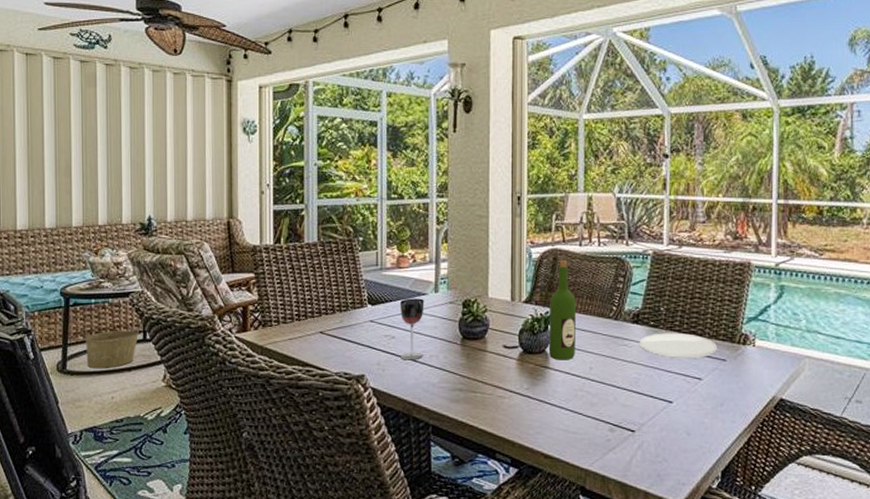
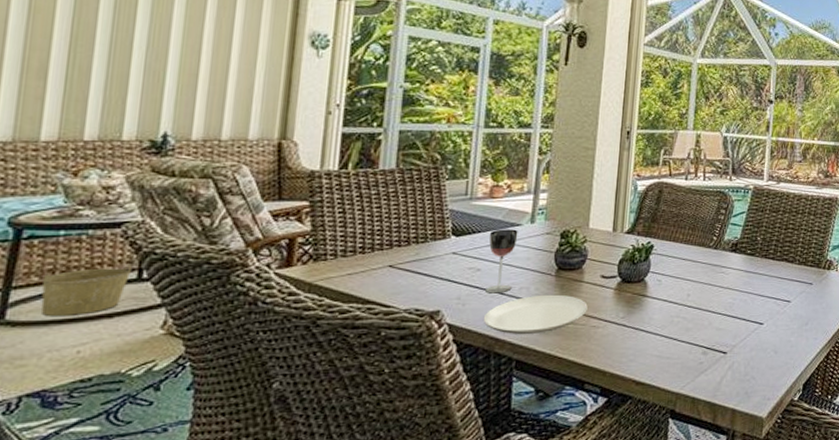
plate: none [402,363,493,401] -> present [484,294,588,334]
wine bottle: present [549,260,576,360] -> none [648,192,678,288]
plate: present [639,333,717,359] -> none [736,260,805,284]

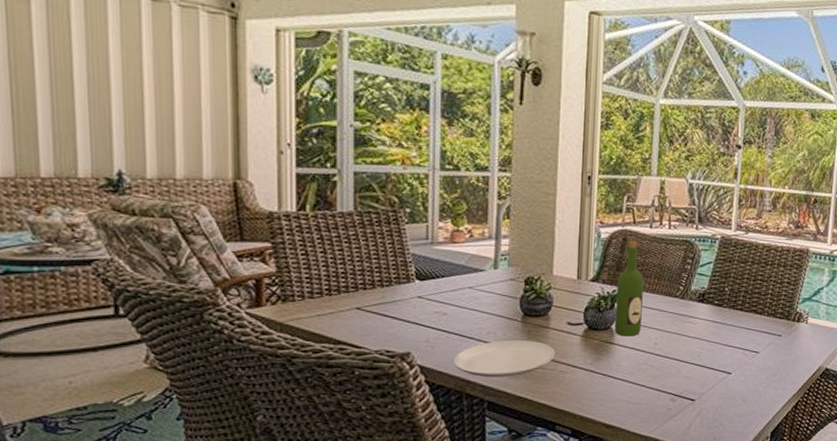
basket: present [41,263,133,317] -> none [24,300,109,349]
wineglass: present [485,229,518,294] -> none [453,274,482,337]
wine bottle: none [648,192,678,288] -> present [615,240,644,337]

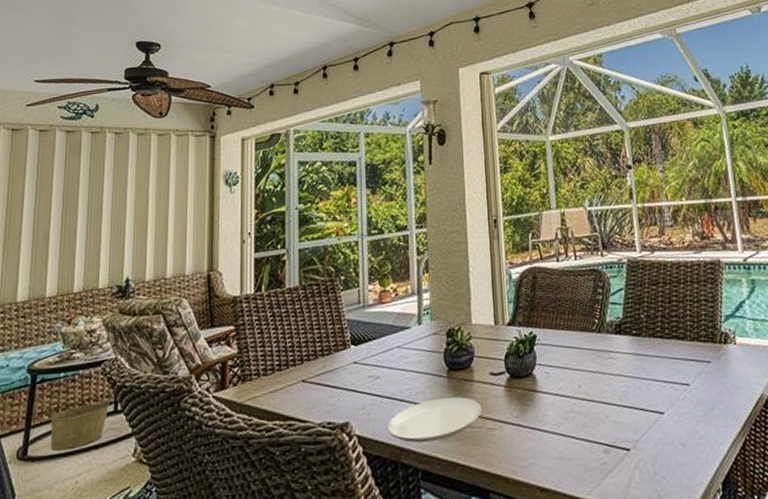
basket: none [24,300,109,349] -> present [50,398,111,451]
wine bottle: present [615,240,644,337] -> none [532,277,562,382]

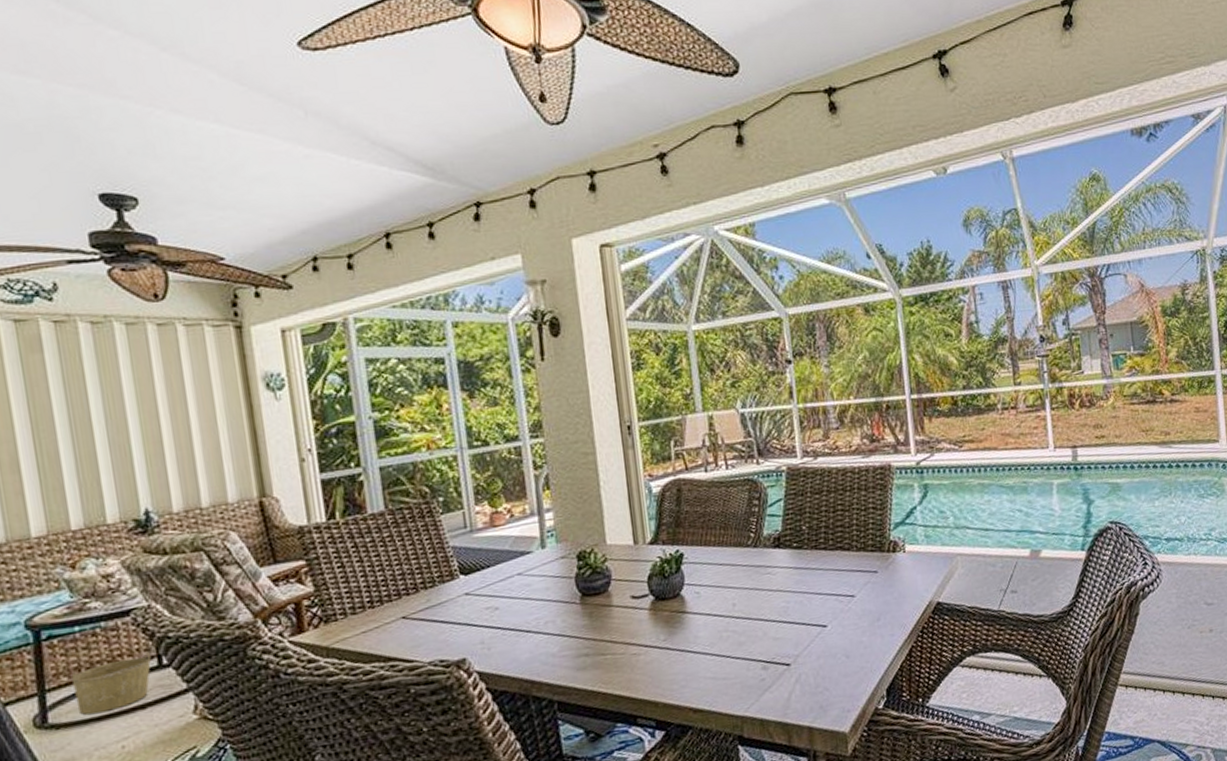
plate: present [388,396,482,443] -> none [513,623,624,674]

